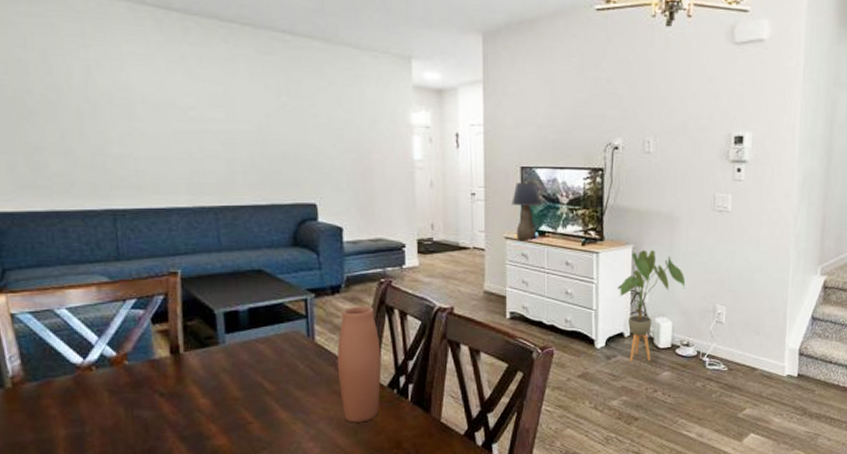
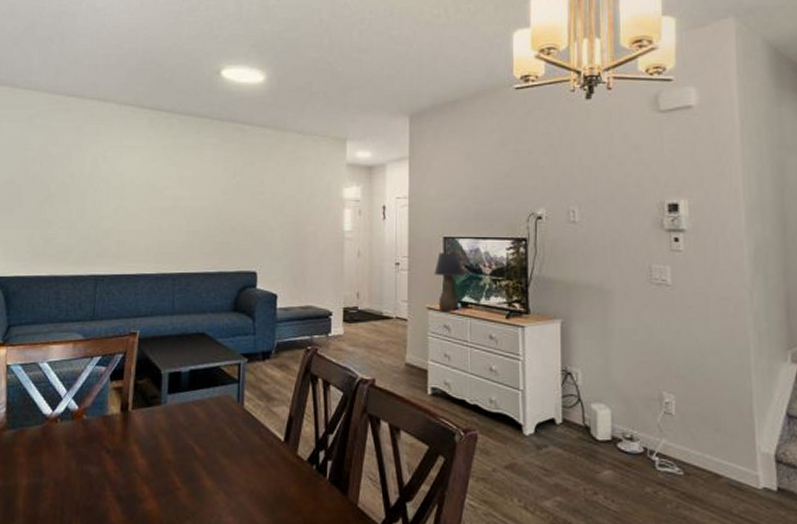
vase: present [336,306,382,423] -> none [261,373,303,500]
house plant: present [617,250,686,362] -> none [546,325,624,456]

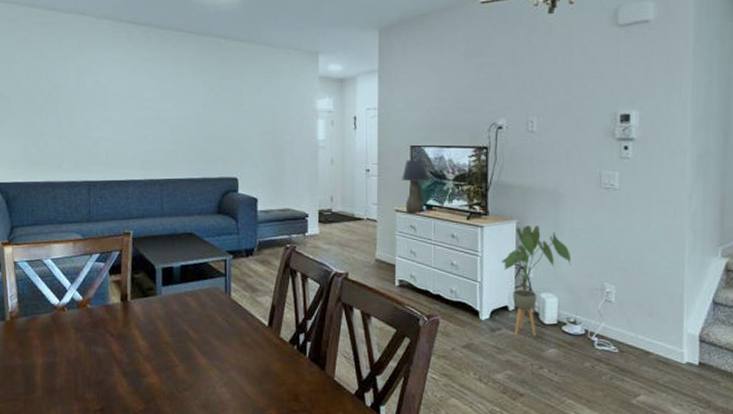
house plant: none [546,325,624,456] -> present [502,225,572,337]

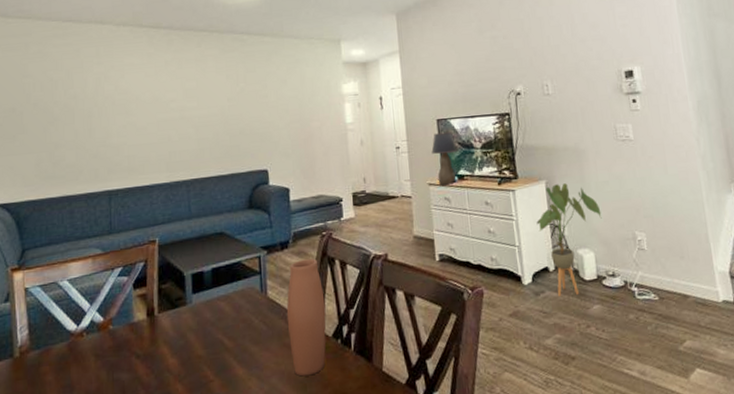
vase: none [248,268,285,374] -> present [286,258,327,377]

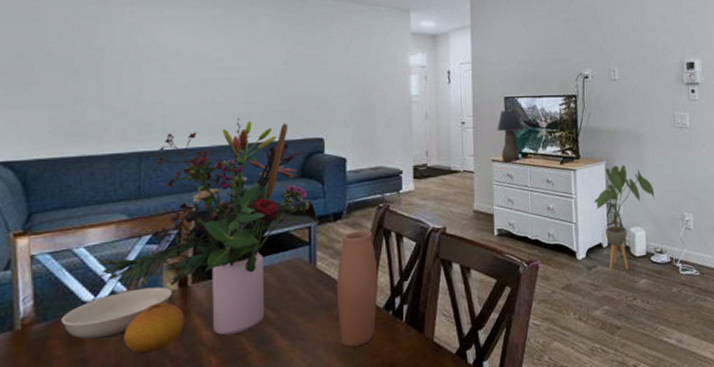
bowl: none [51,316,141,367] -> present [62,287,172,340]
bouquet: none [78,154,267,364] -> present [97,118,318,336]
fruit: none [102,331,153,381] -> present [124,302,184,354]

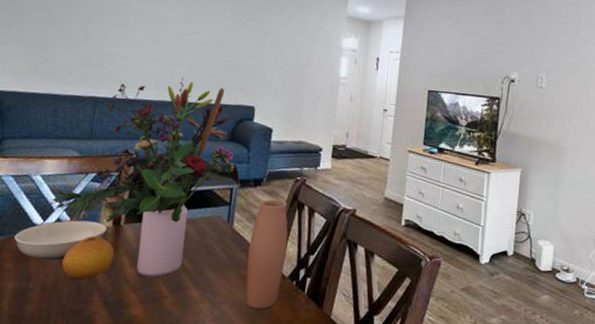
table lamp: present [497,109,523,162] -> none [417,103,443,156]
house plant: present [594,165,655,272] -> none [504,174,569,283]

